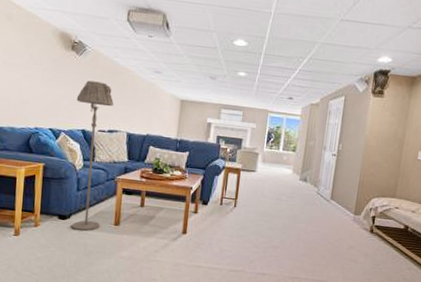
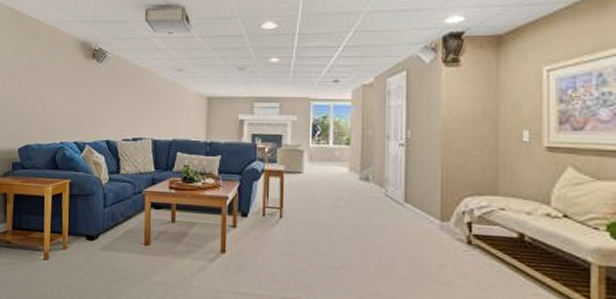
floor lamp: present [72,80,115,231] -> none [99,88,137,253]

